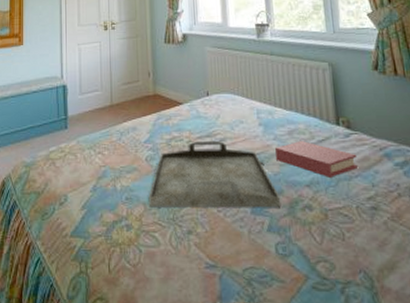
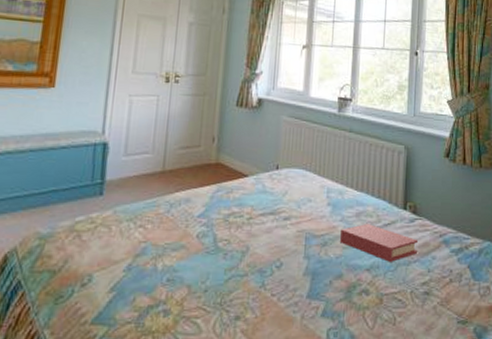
serving tray: present [148,140,281,208] -> none [193,218,339,292]

